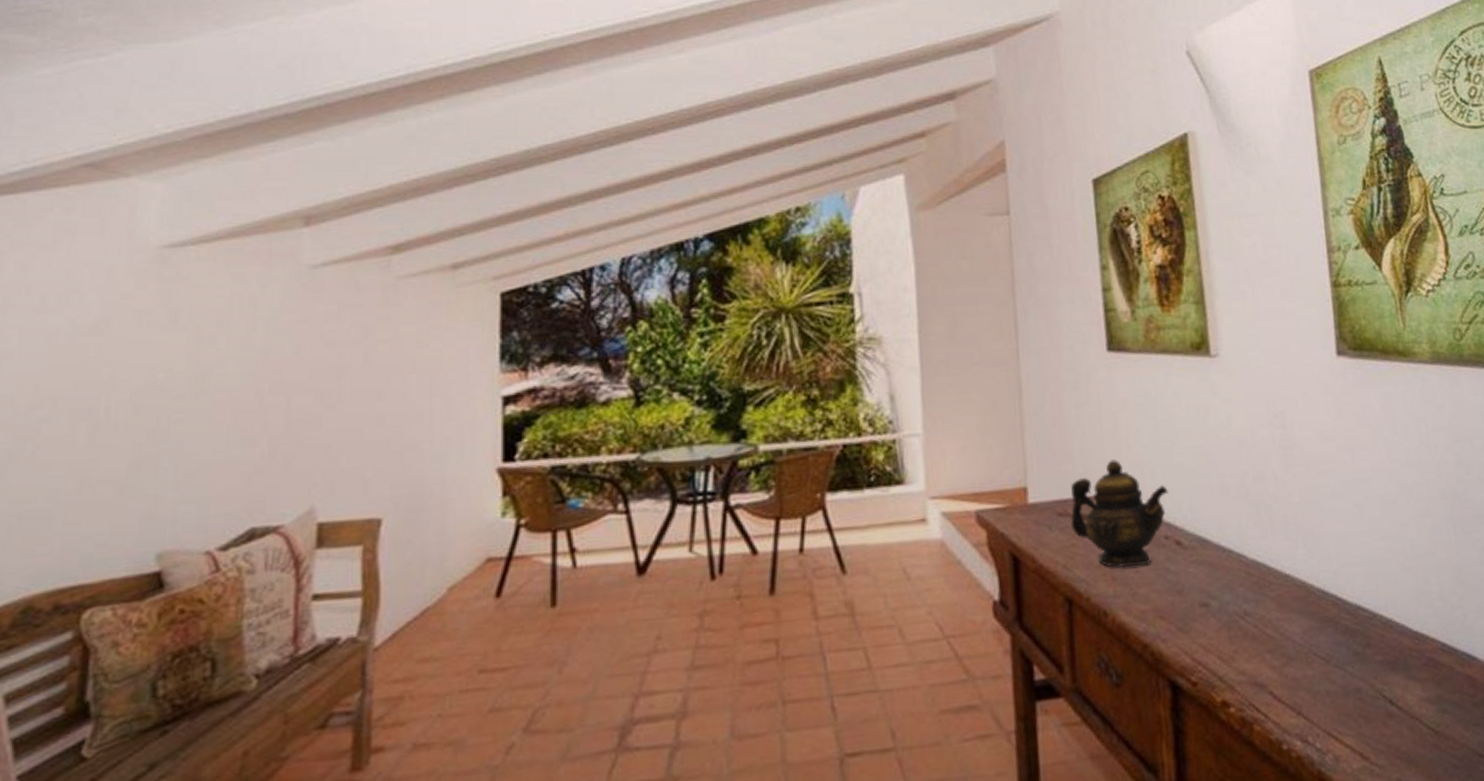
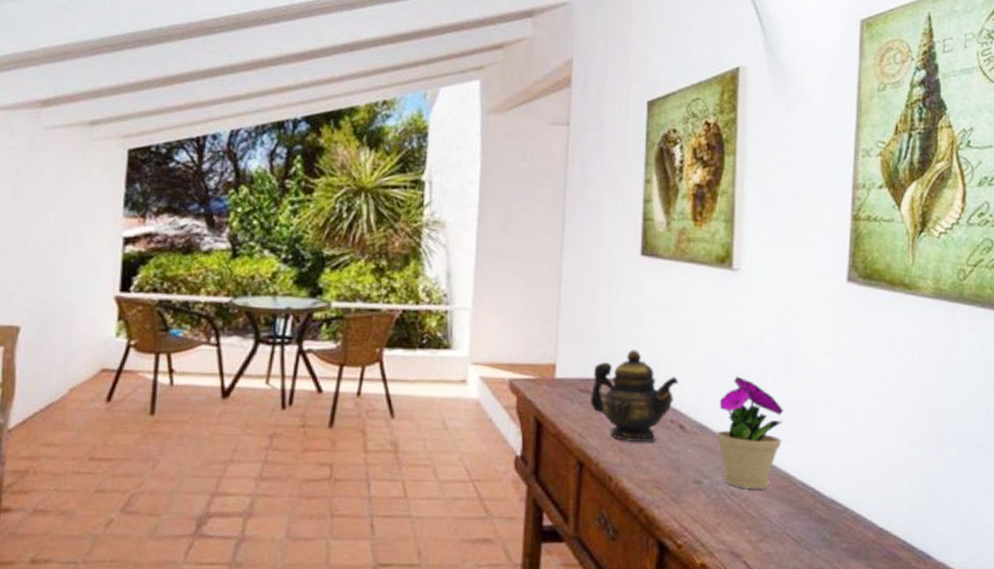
flower pot: none [1216,476,1293,605] -> present [716,376,784,489]

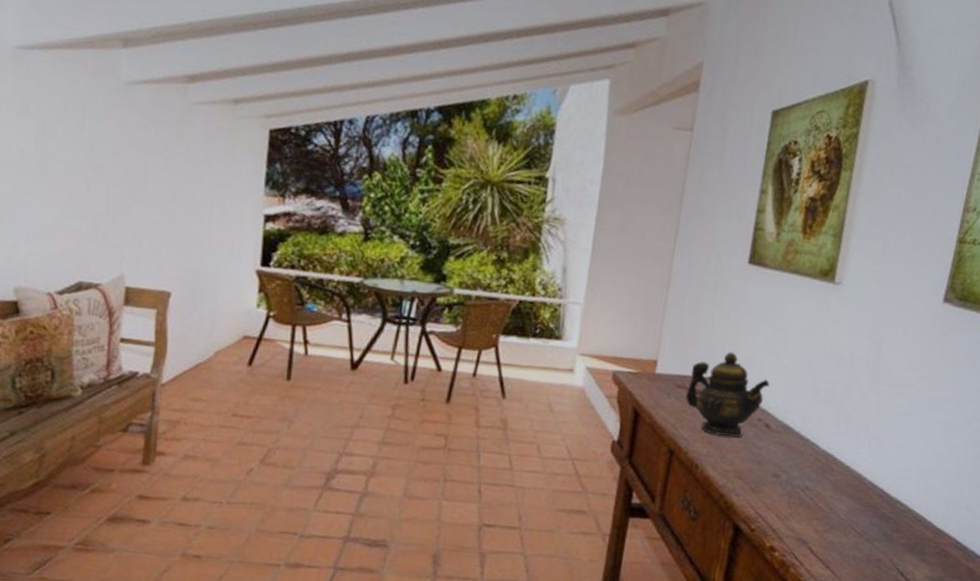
flower pot: present [716,376,784,489] -> none [798,383,865,486]

